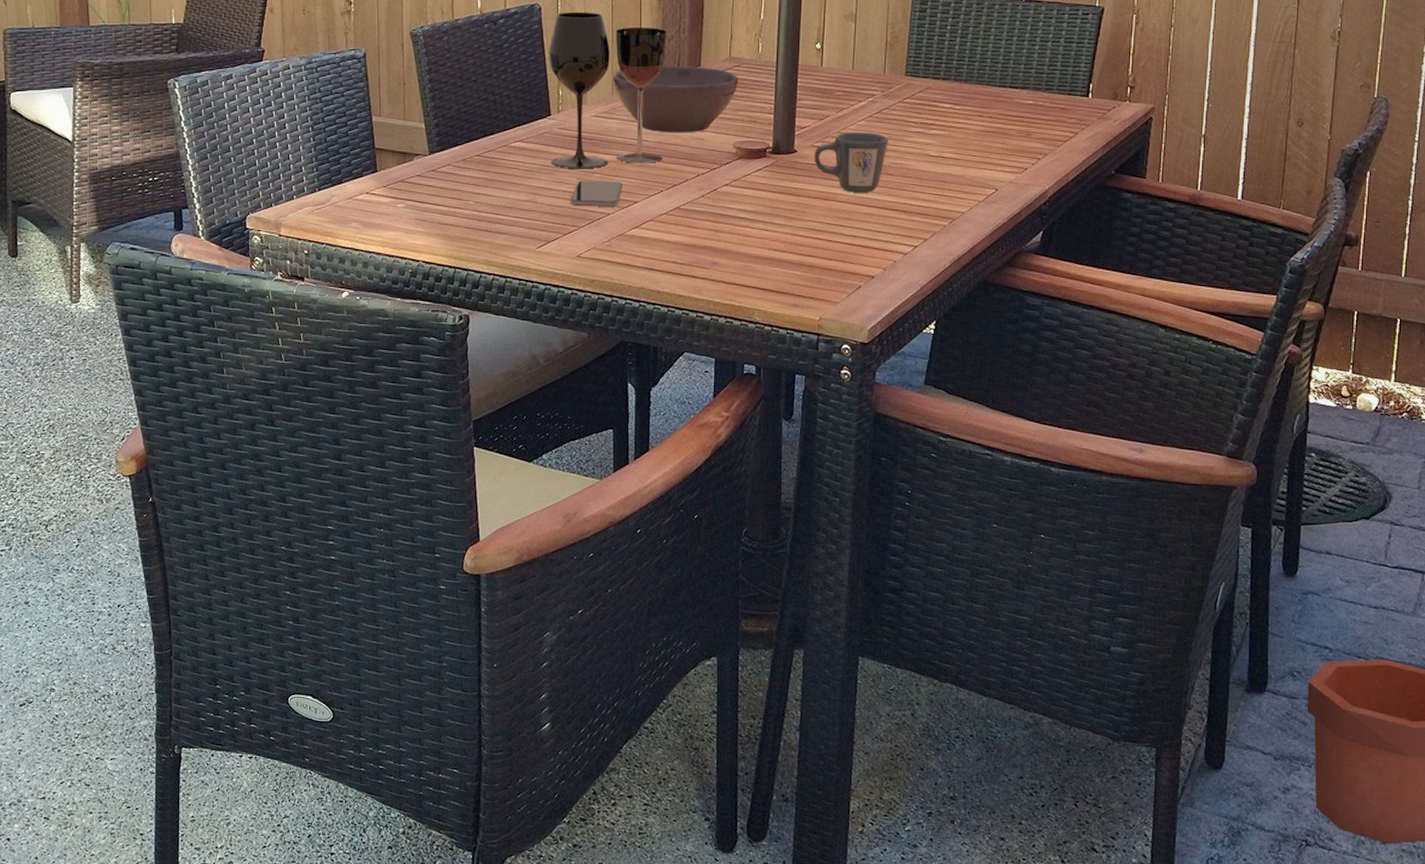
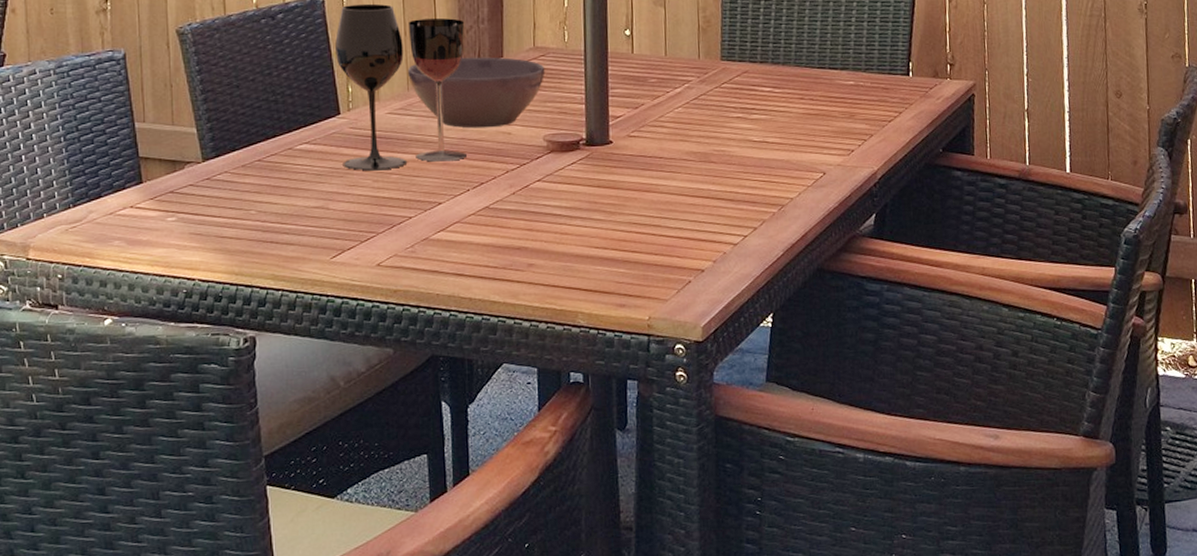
smartphone: present [570,180,623,207] -> none [366,181,425,211]
mug: present [814,132,888,193] -> none [631,119,708,183]

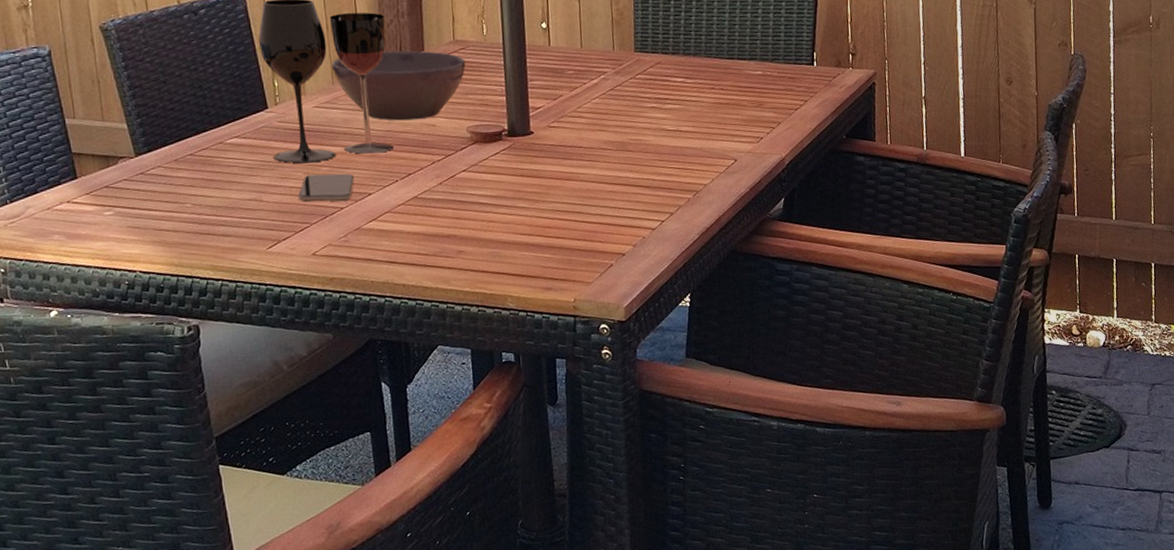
smartphone: none [366,181,425,211] -> present [298,173,355,203]

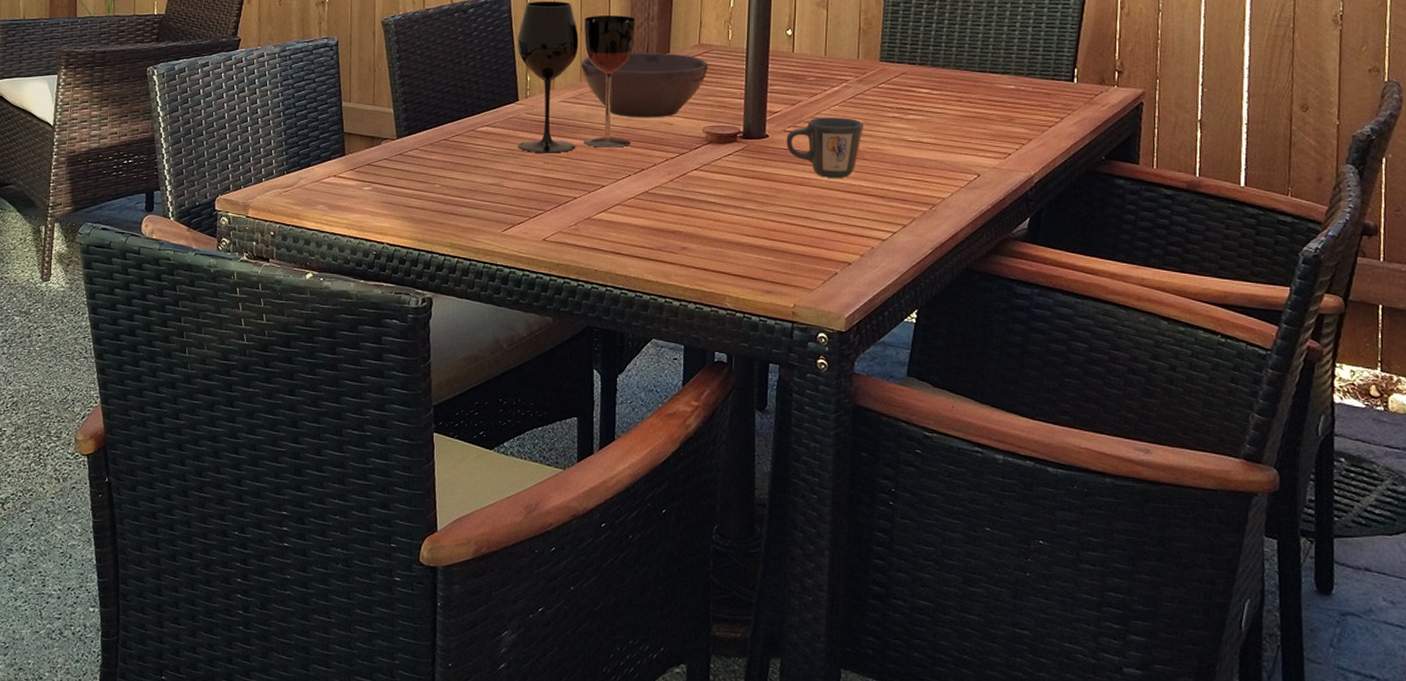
smartphone: present [298,173,355,203] -> none [537,164,591,191]
mug: none [551,110,625,171] -> present [786,117,863,178]

